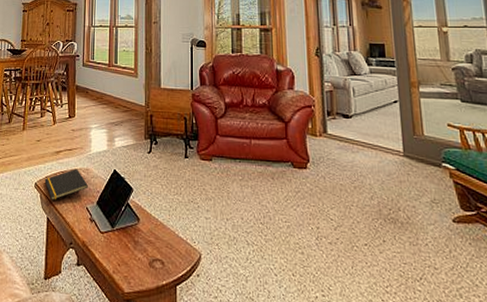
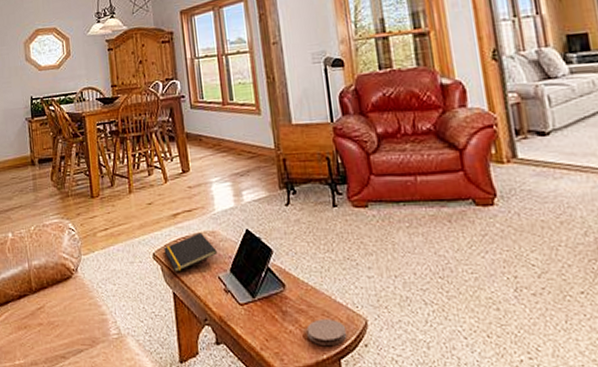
coaster: none [152,250,184,274] -> present [306,319,347,345]

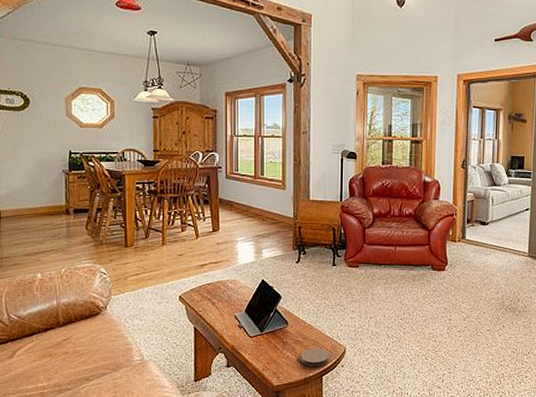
notepad: present [163,232,217,273] -> none [189,280,236,312]

